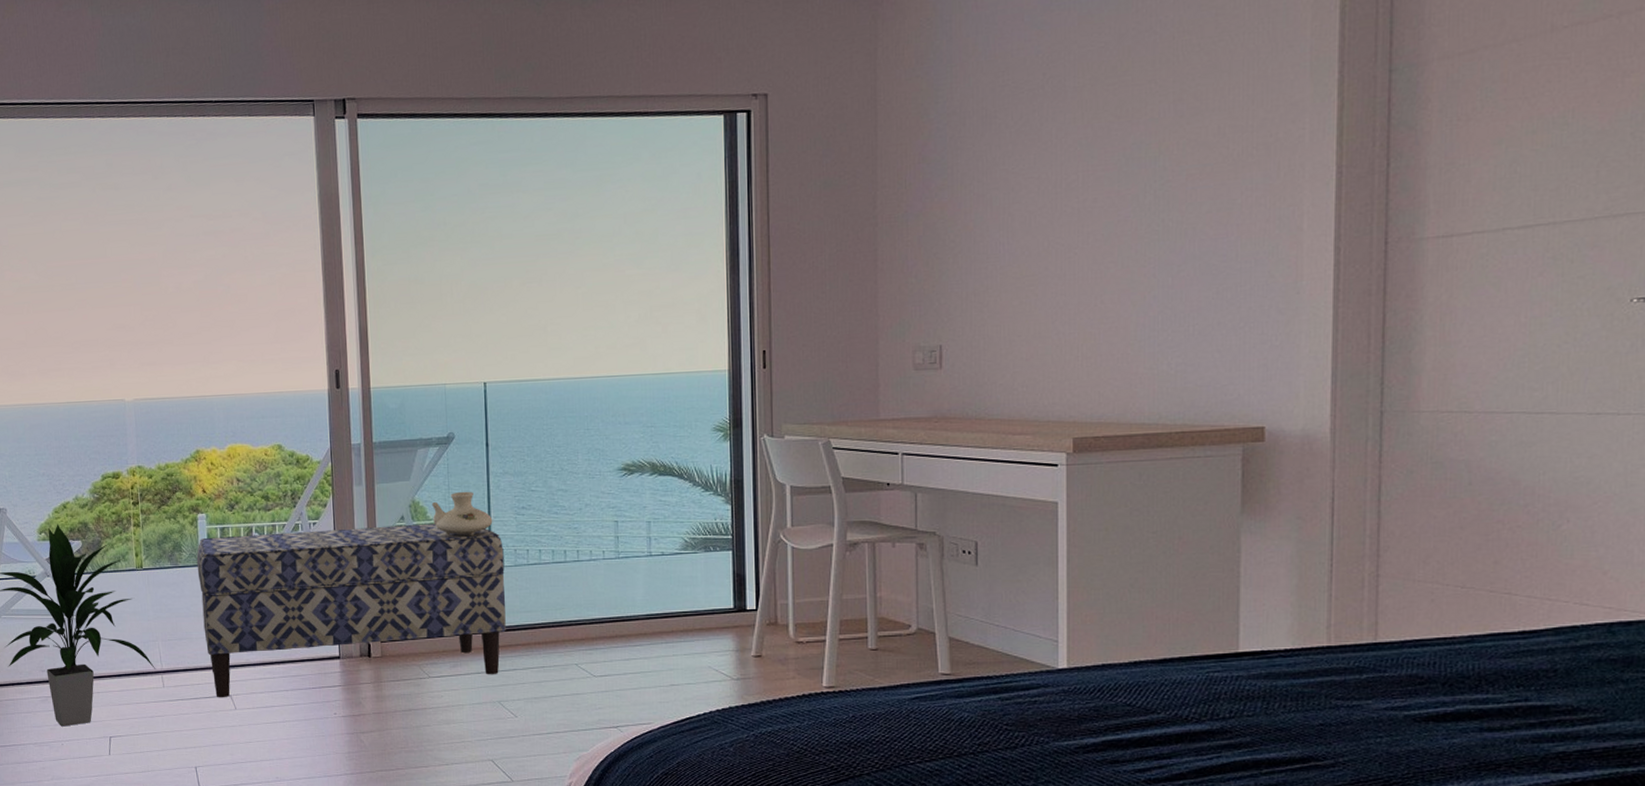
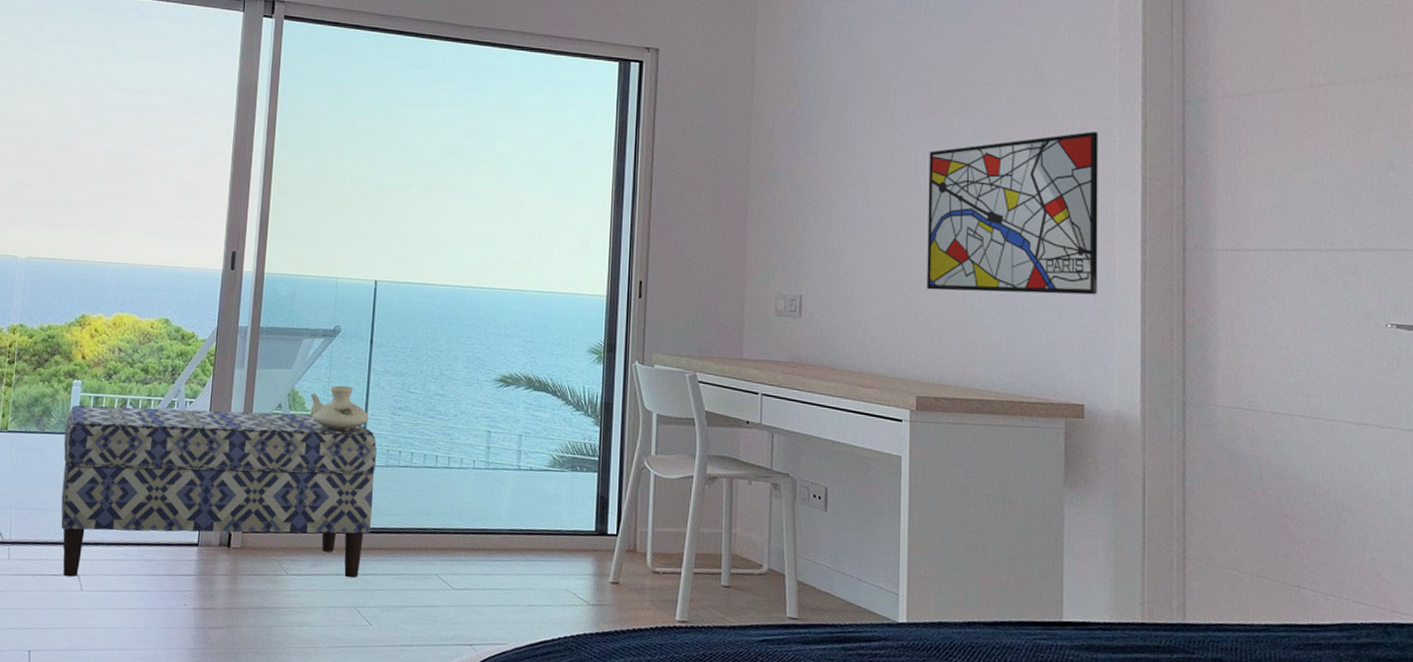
wall art: none [1082,120,1284,323] -> present [927,131,1098,295]

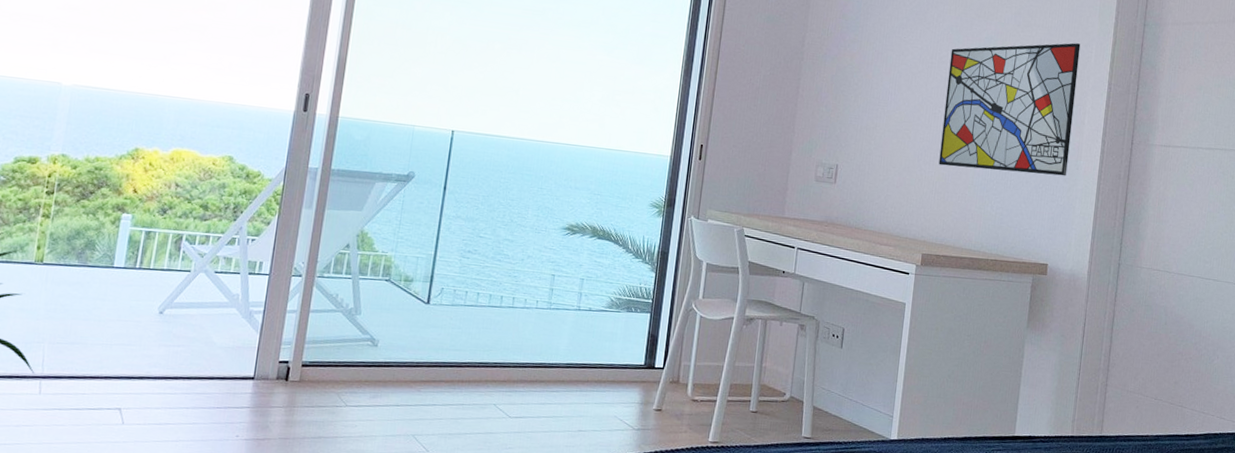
bench: present [61,405,377,578] -> none [102,239,444,411]
pitcher: present [310,385,369,432] -> none [378,228,438,273]

